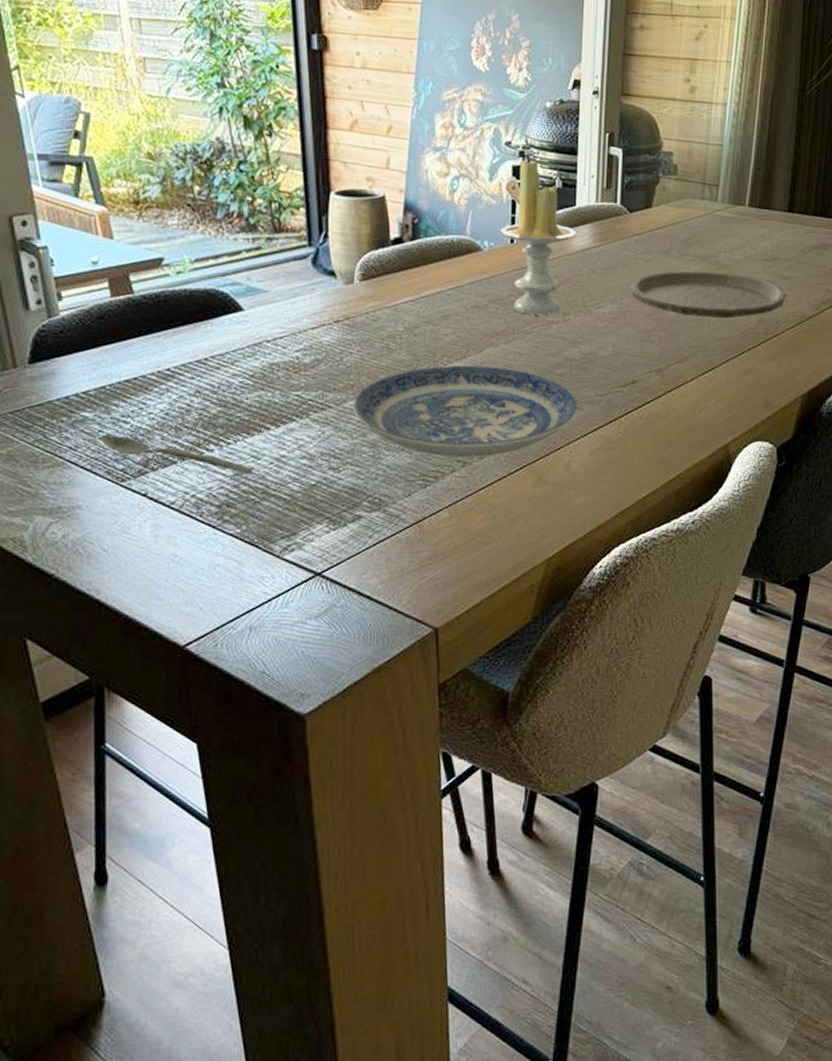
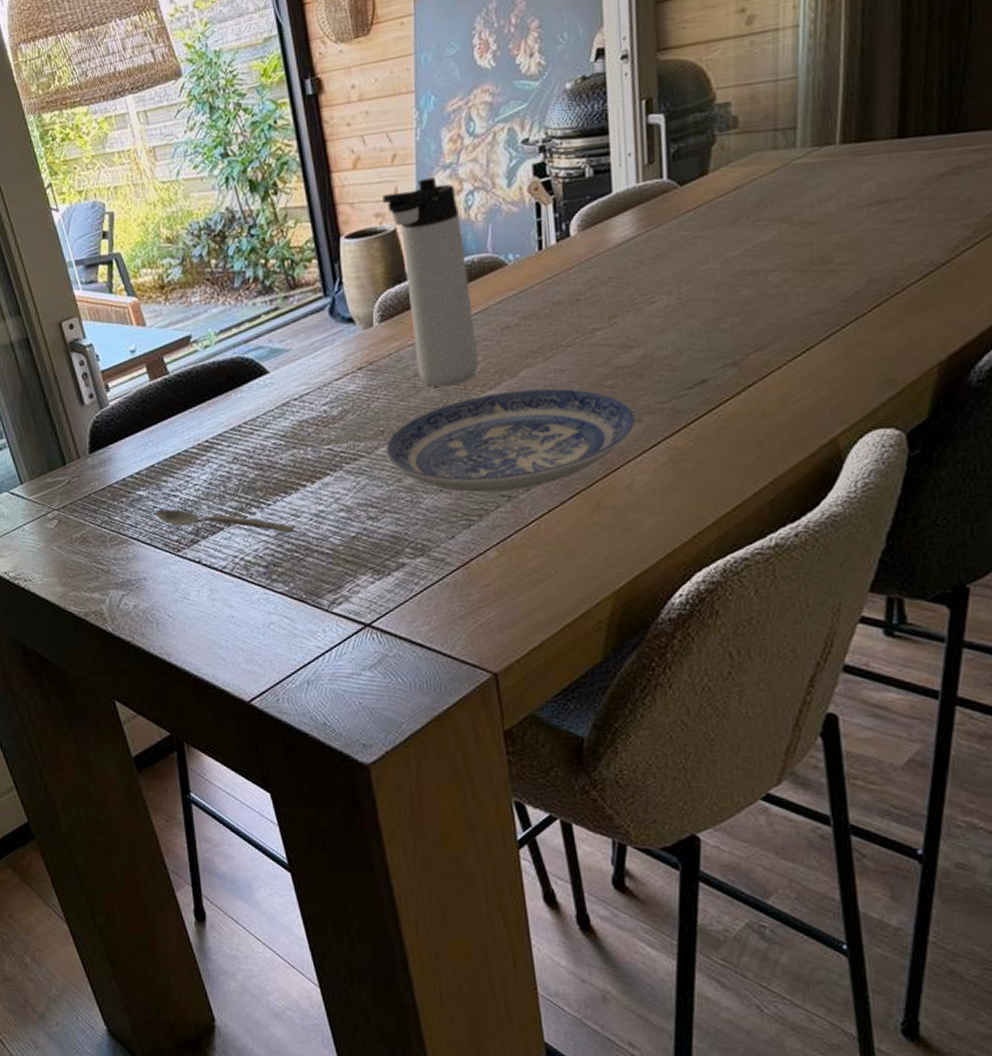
thermos bottle: none [375,155,449,353] -> present [382,177,479,388]
candle: present [500,159,577,316] -> none [525,153,617,326]
plate: present [630,270,787,318] -> none [689,228,906,293]

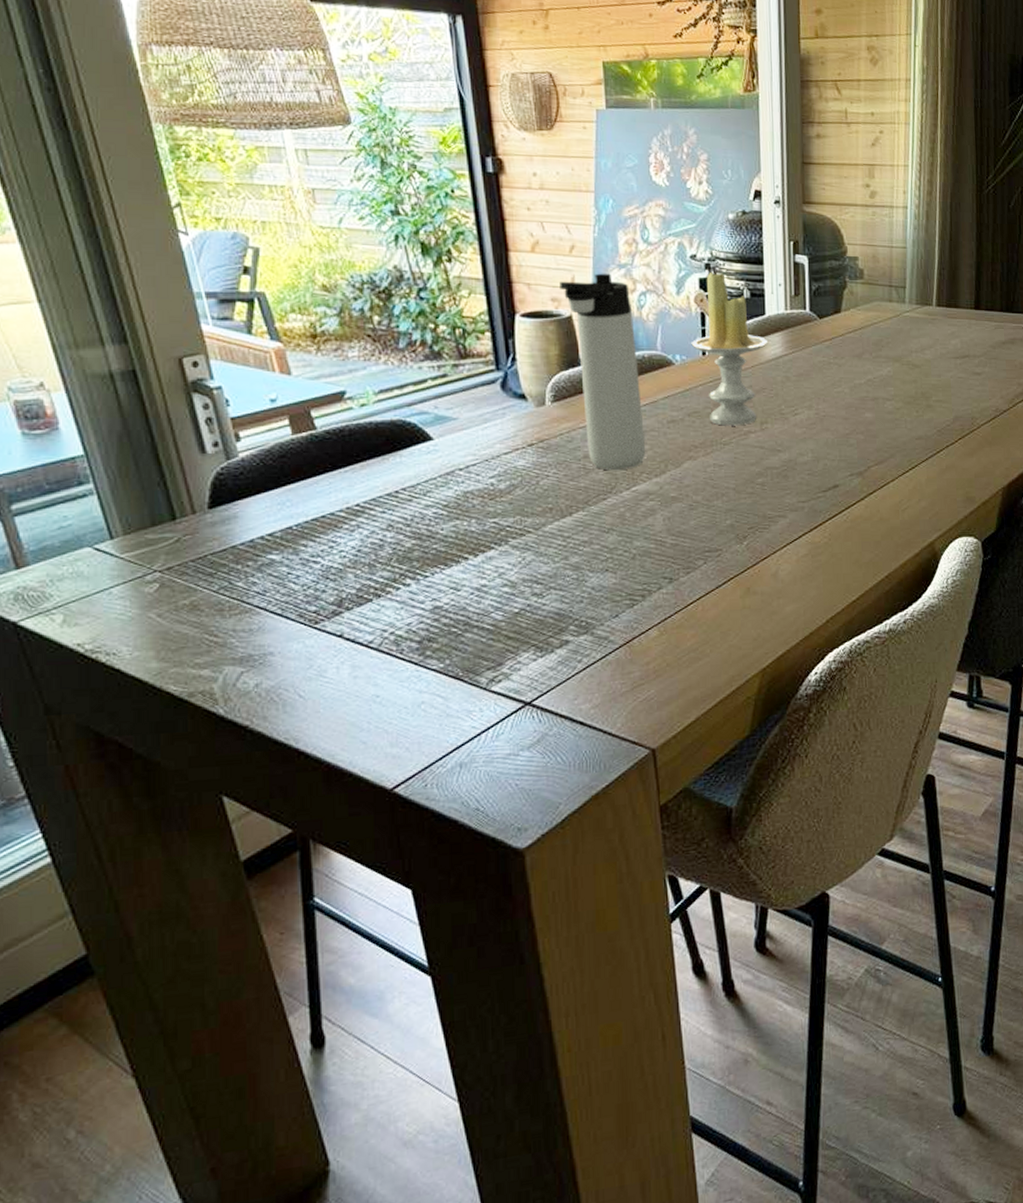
spoon: present [155,509,295,533] -> none [289,576,454,607]
plate: present [385,388,636,493] -> none [553,480,781,574]
candle: none [525,153,617,326] -> present [691,271,769,426]

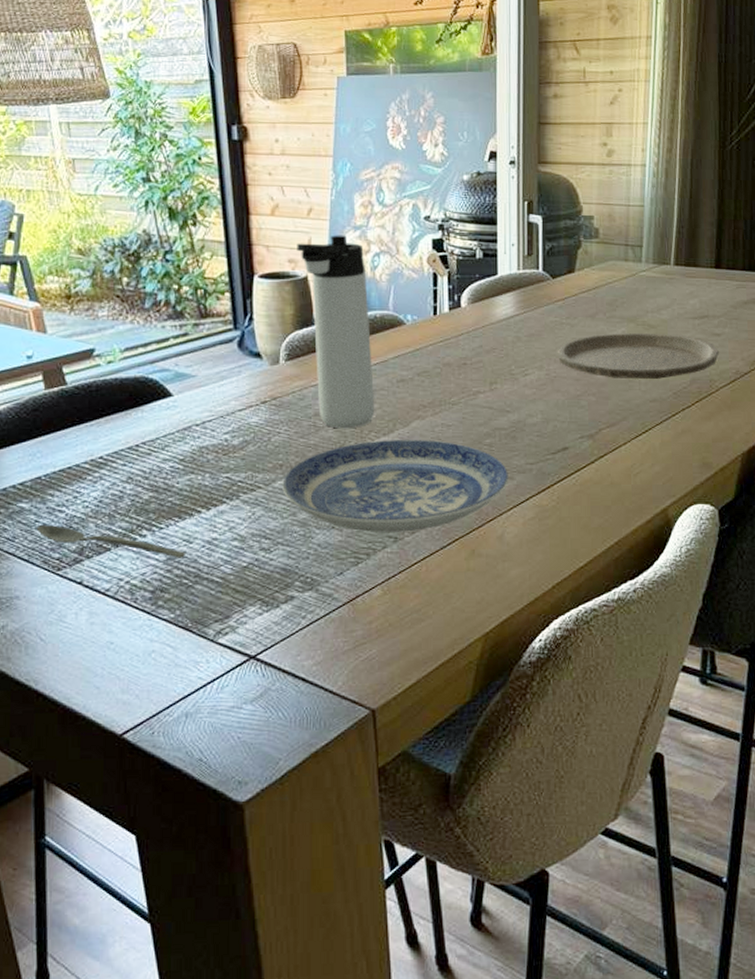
spoon: none [289,576,454,607] -> present [36,524,187,558]
plate: none [553,480,781,574] -> present [282,440,508,532]
candle: present [691,271,769,426] -> none [423,232,500,386]
plate: none [825,372,981,417] -> present [557,332,720,379]

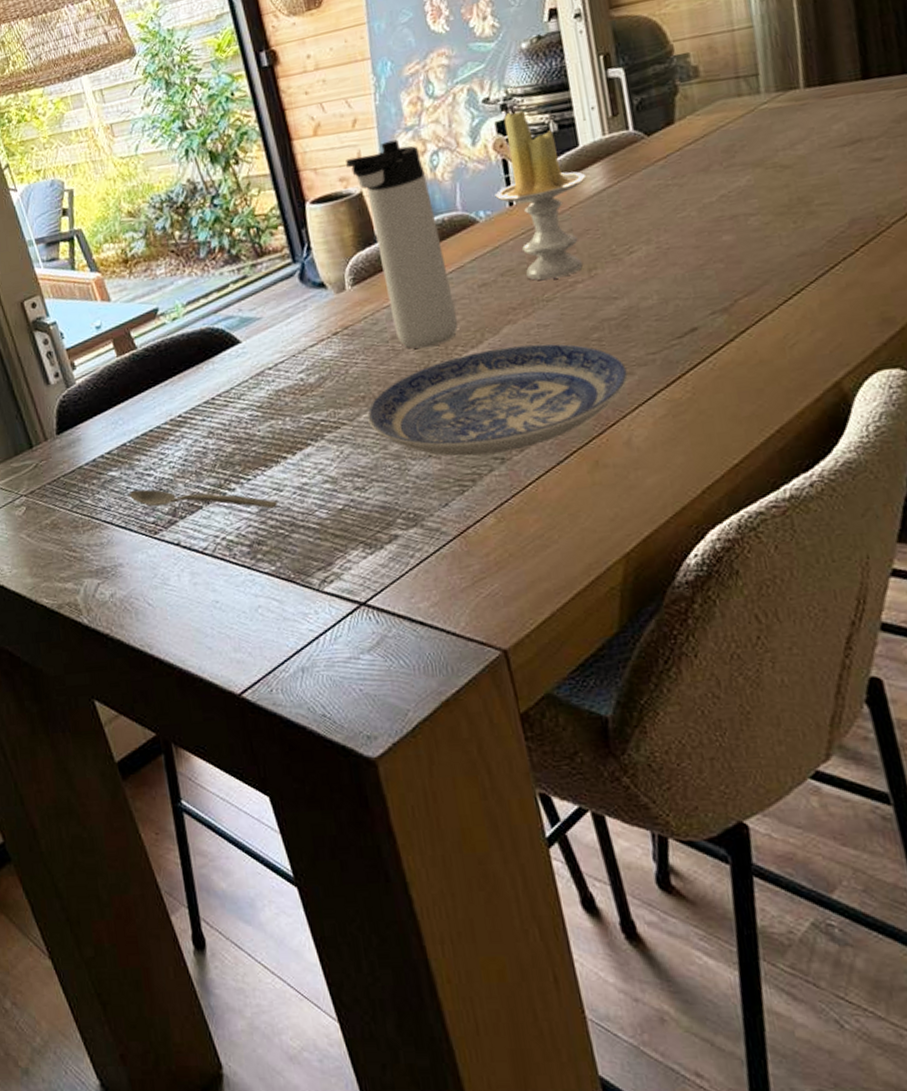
candle: none [423,232,500,386] -> present [495,110,587,281]
plate: present [557,332,720,379] -> none [666,168,885,238]

